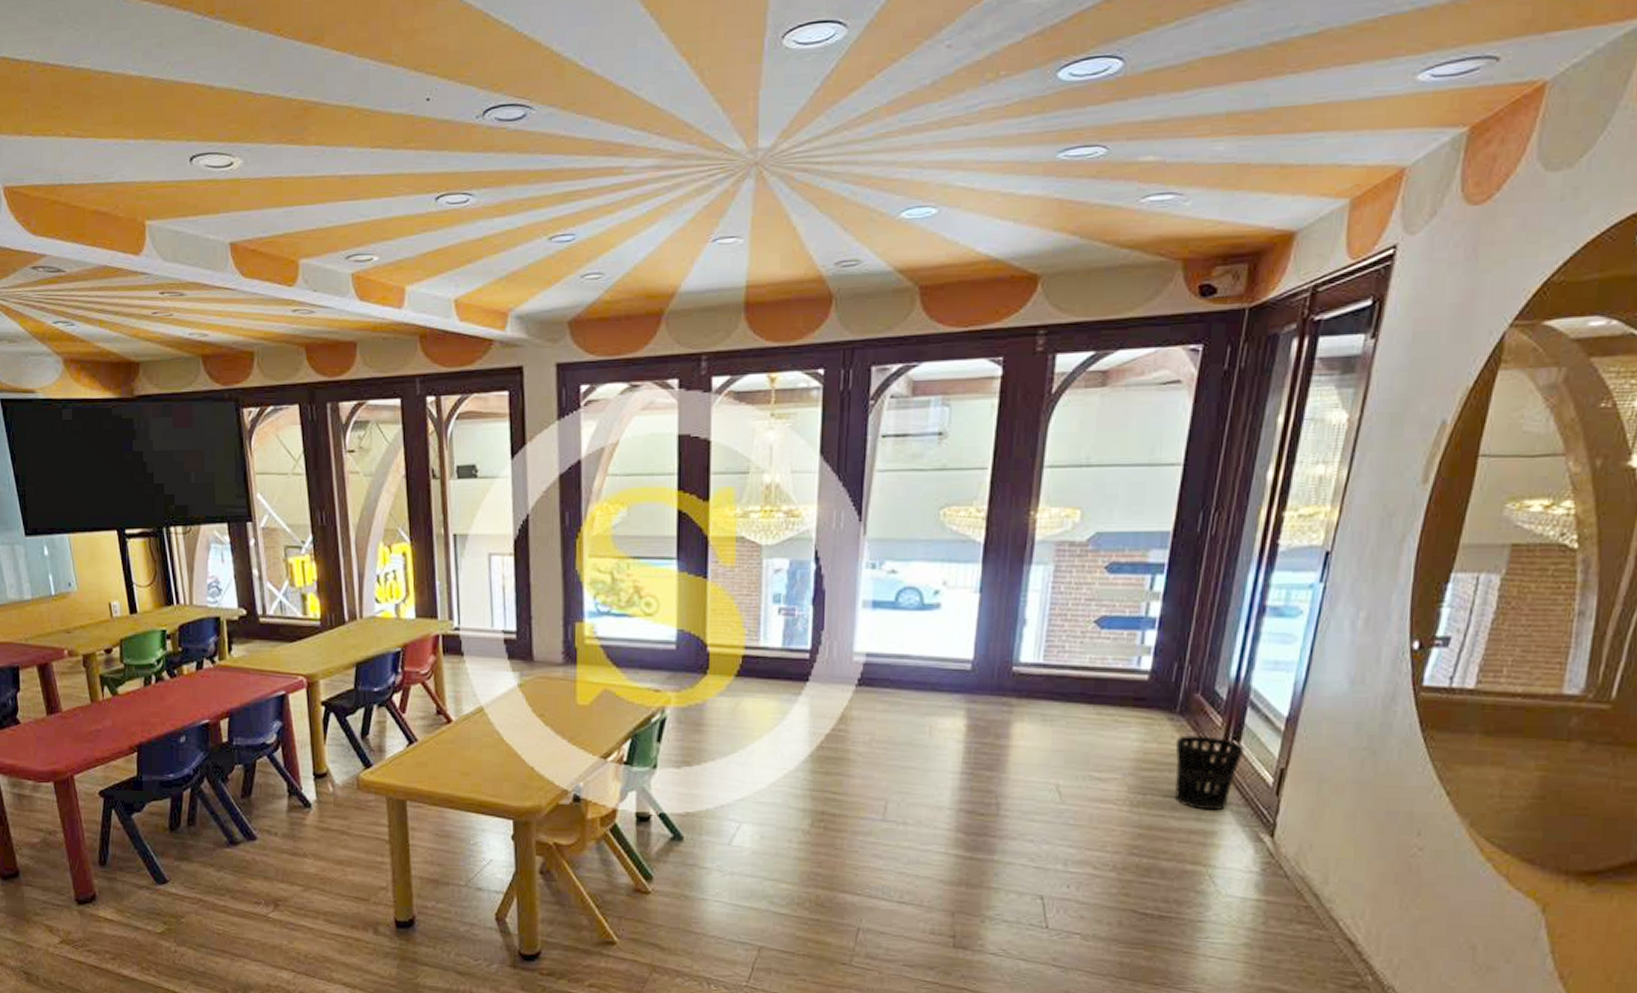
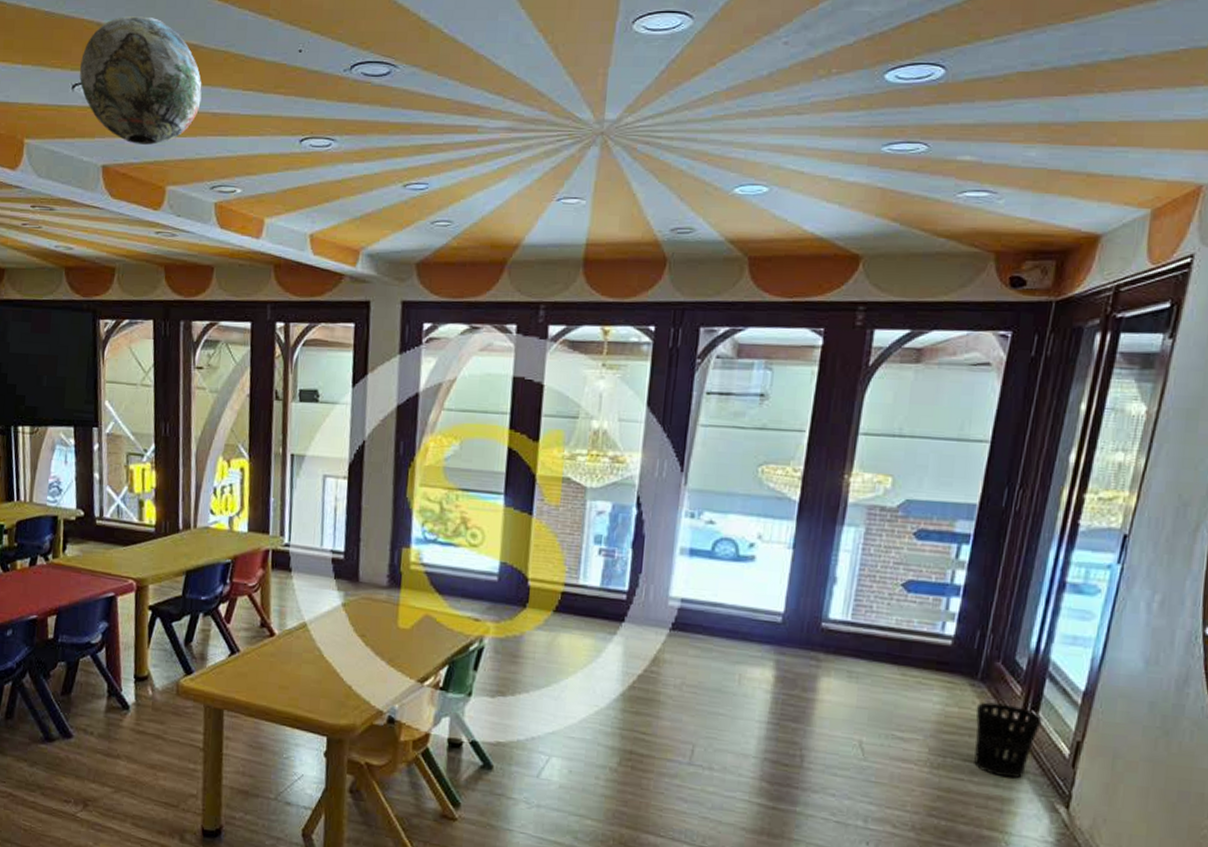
paper lantern: none [195,75,327,217] -> present [79,16,202,145]

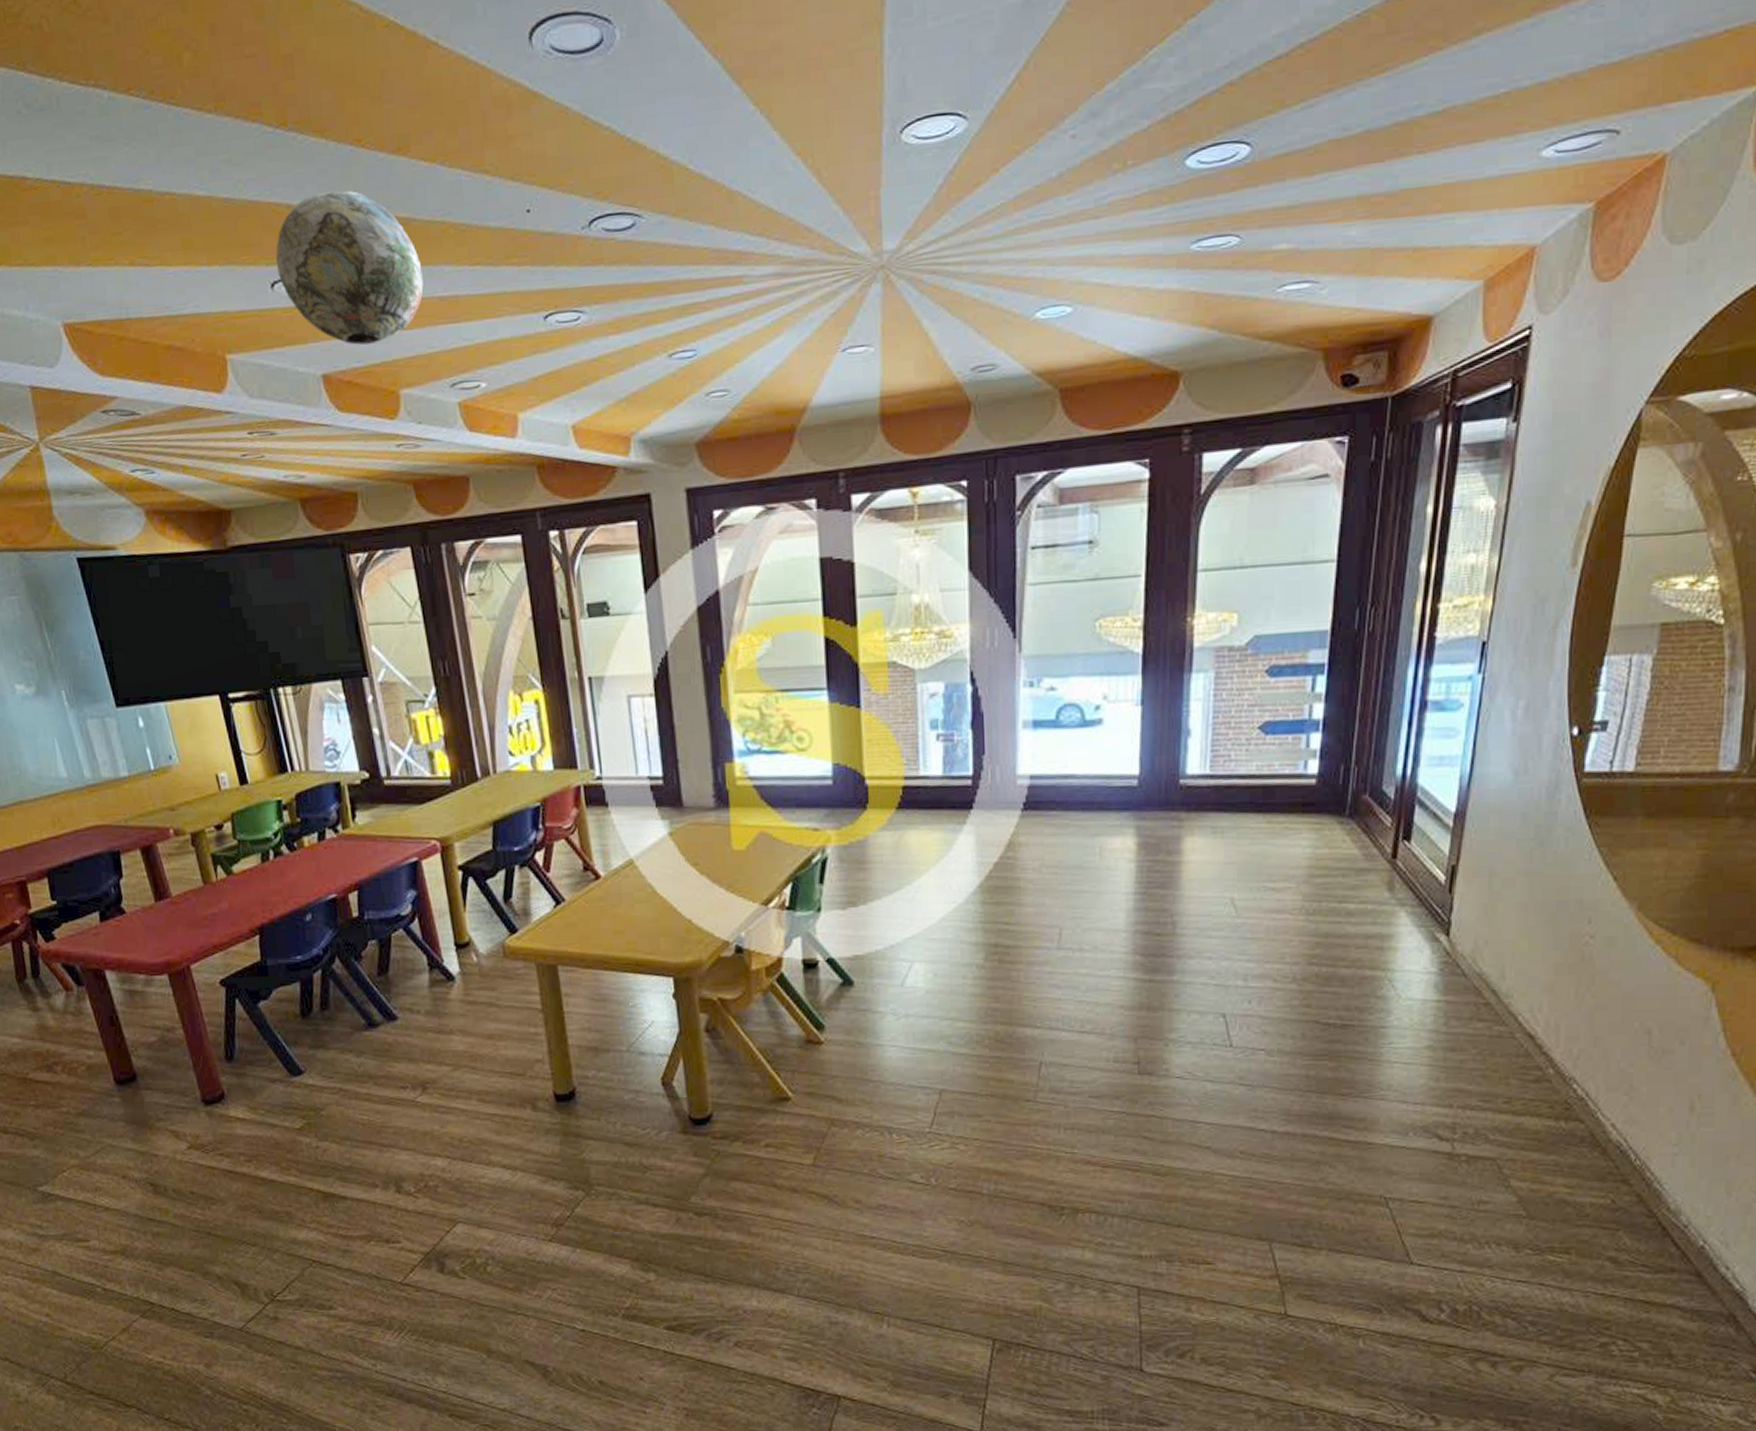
wastebasket: present [974,702,1042,779] -> none [1347,837,1415,914]

